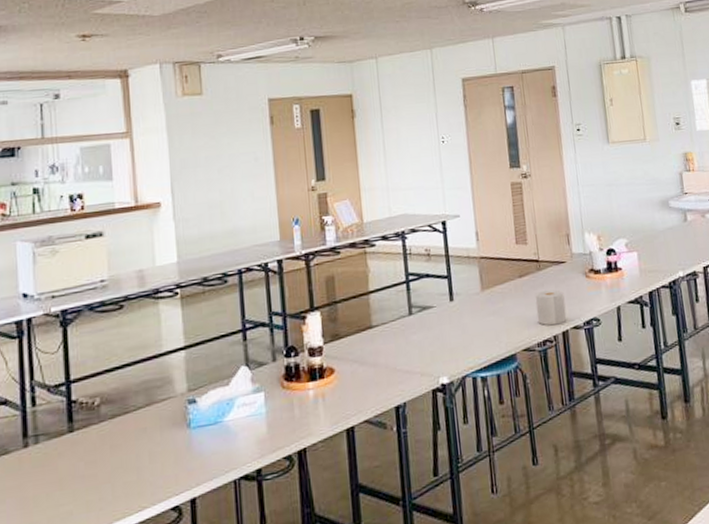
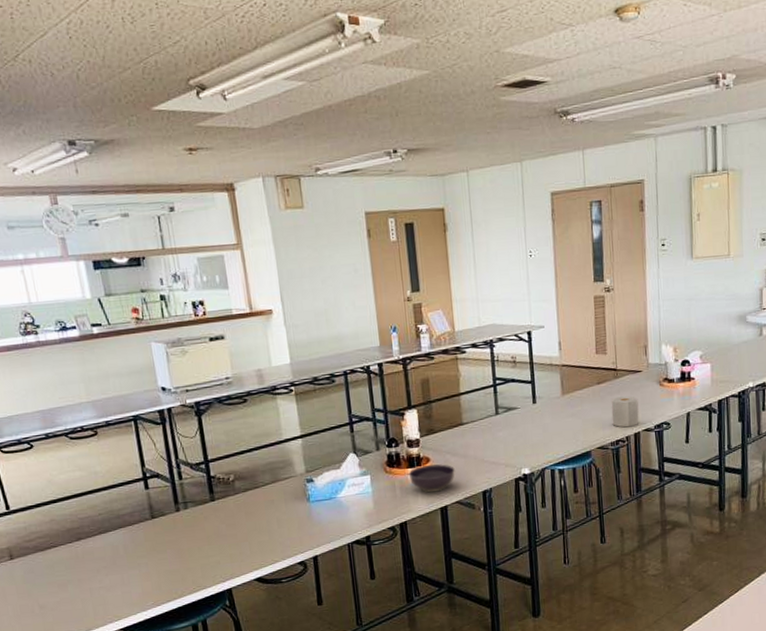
bowl: none [309,375,364,411] -> present [408,464,455,493]

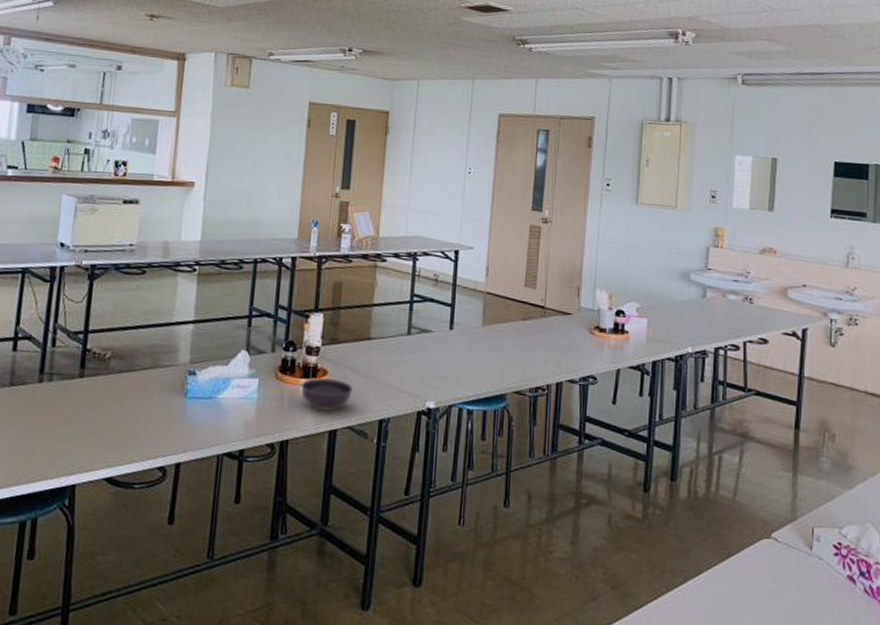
paper towel roll: present [611,396,639,428] -> none [533,338,565,375]

